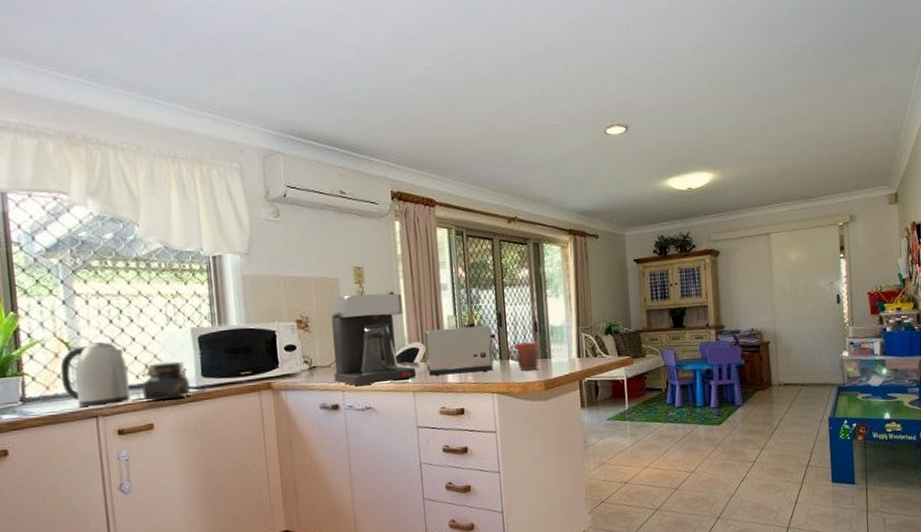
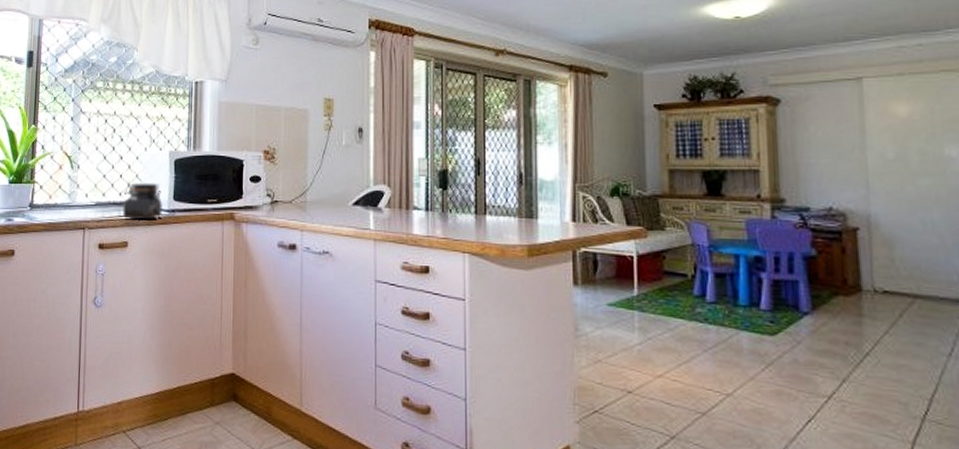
kettle: present [60,342,130,408] -> none [61,158,113,219]
coffee maker: present [330,293,417,386] -> none [294,127,379,227]
toaster: present [424,325,496,376] -> none [391,172,472,226]
mug: present [507,341,539,371] -> none [484,195,523,230]

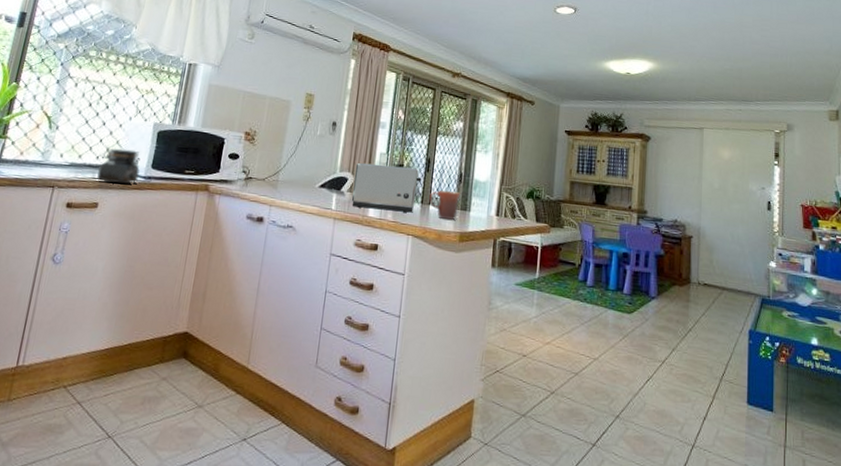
toaster: none [391,172,472,226] -> present [351,162,422,213]
mug: none [484,195,523,230] -> present [429,189,461,220]

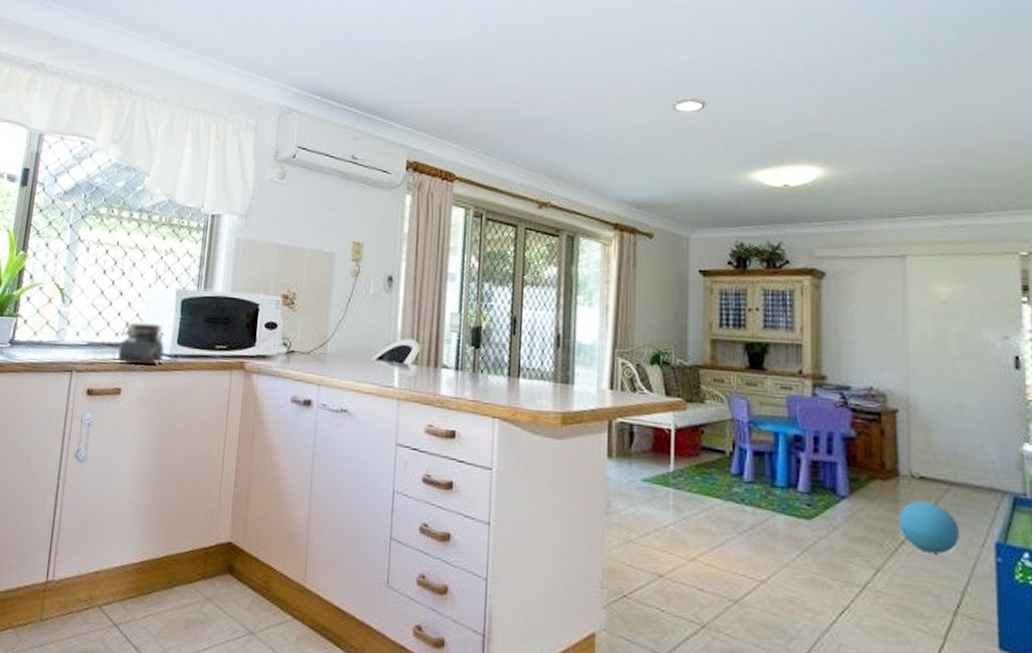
toaster: present [351,162,422,213] -> none [417,326,507,389]
mug: present [429,189,461,220] -> none [518,357,560,396]
ball: none [688,301,726,338] -> present [899,501,959,554]

